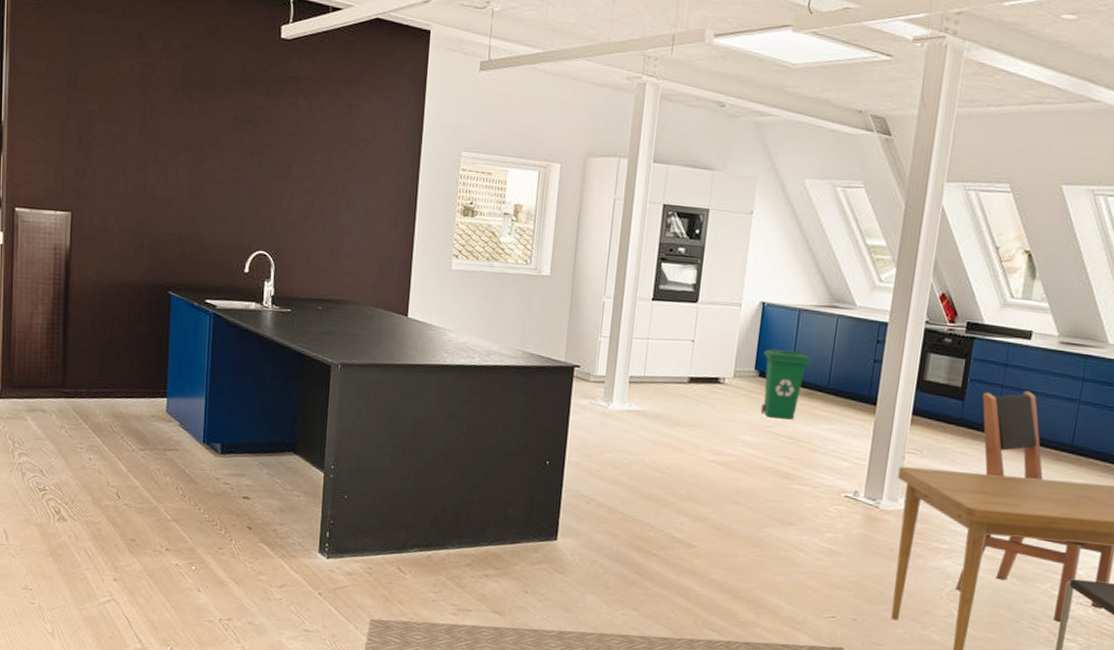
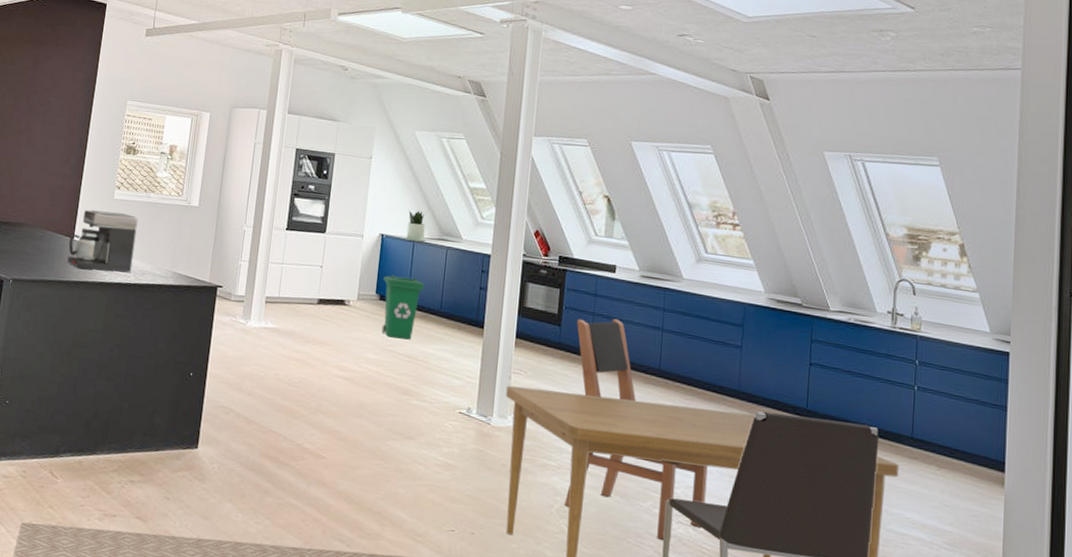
coffee maker: none [402,283,481,353] -> present [67,210,138,273]
planter: none [789,273,814,311] -> present [404,210,426,243]

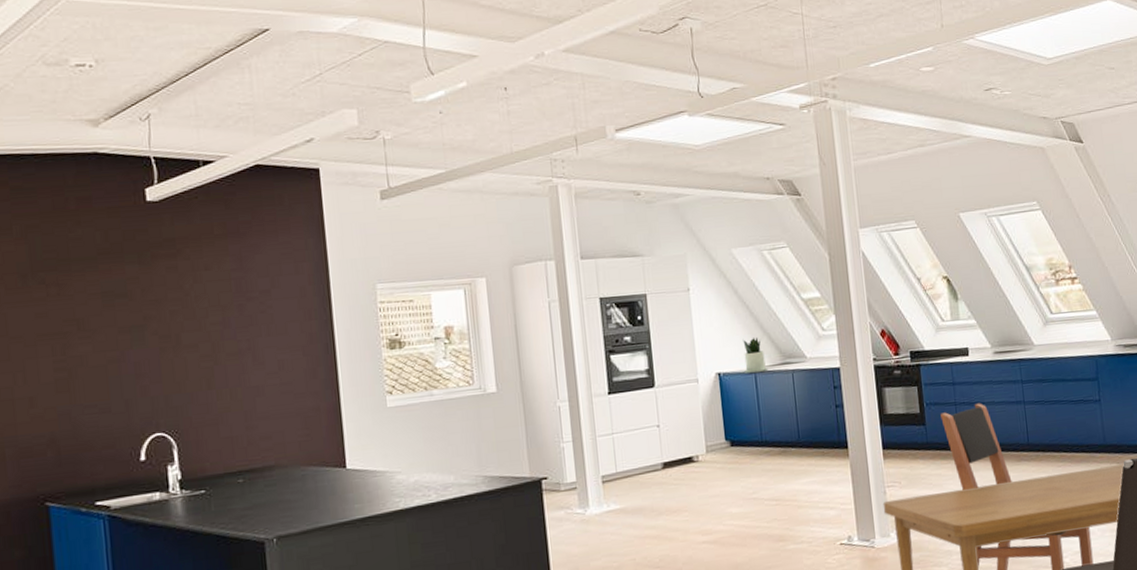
coffee maker: present [67,210,138,273] -> none [340,421,431,502]
recycling bin: present [382,275,425,340] -> none [730,412,777,485]

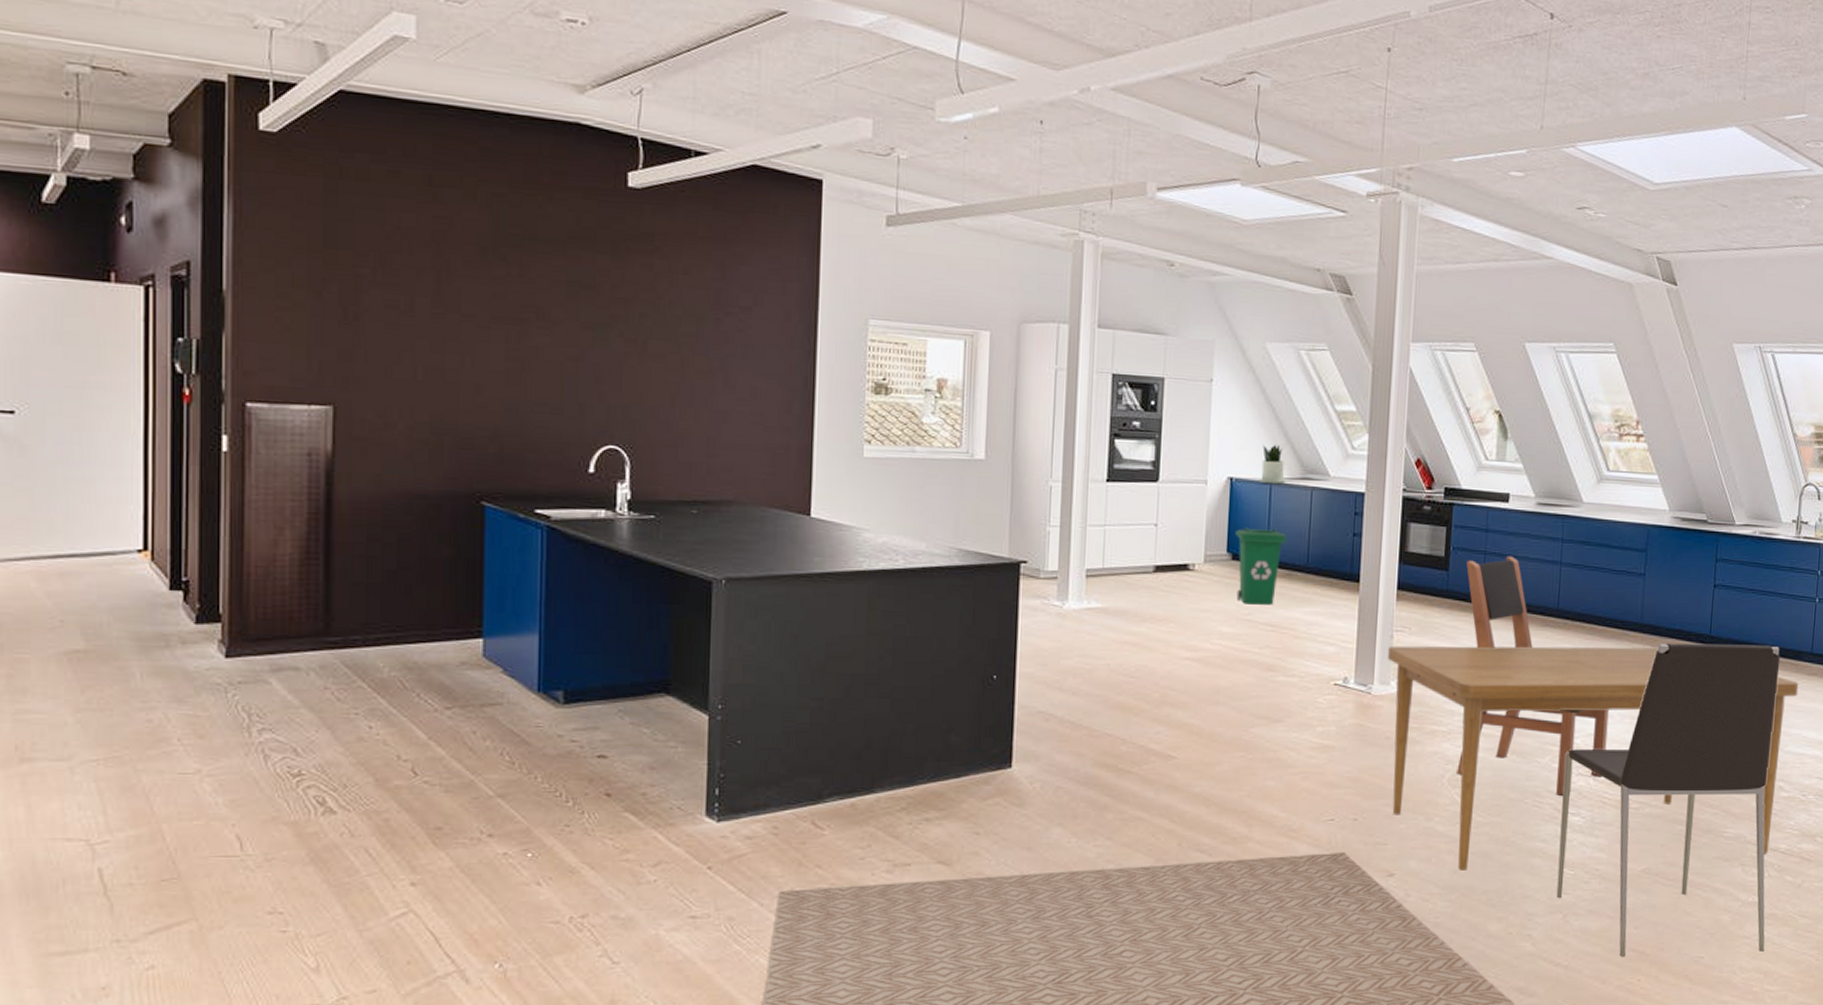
recycling bin: none [730,412,777,485] -> present [1235,527,1286,605]

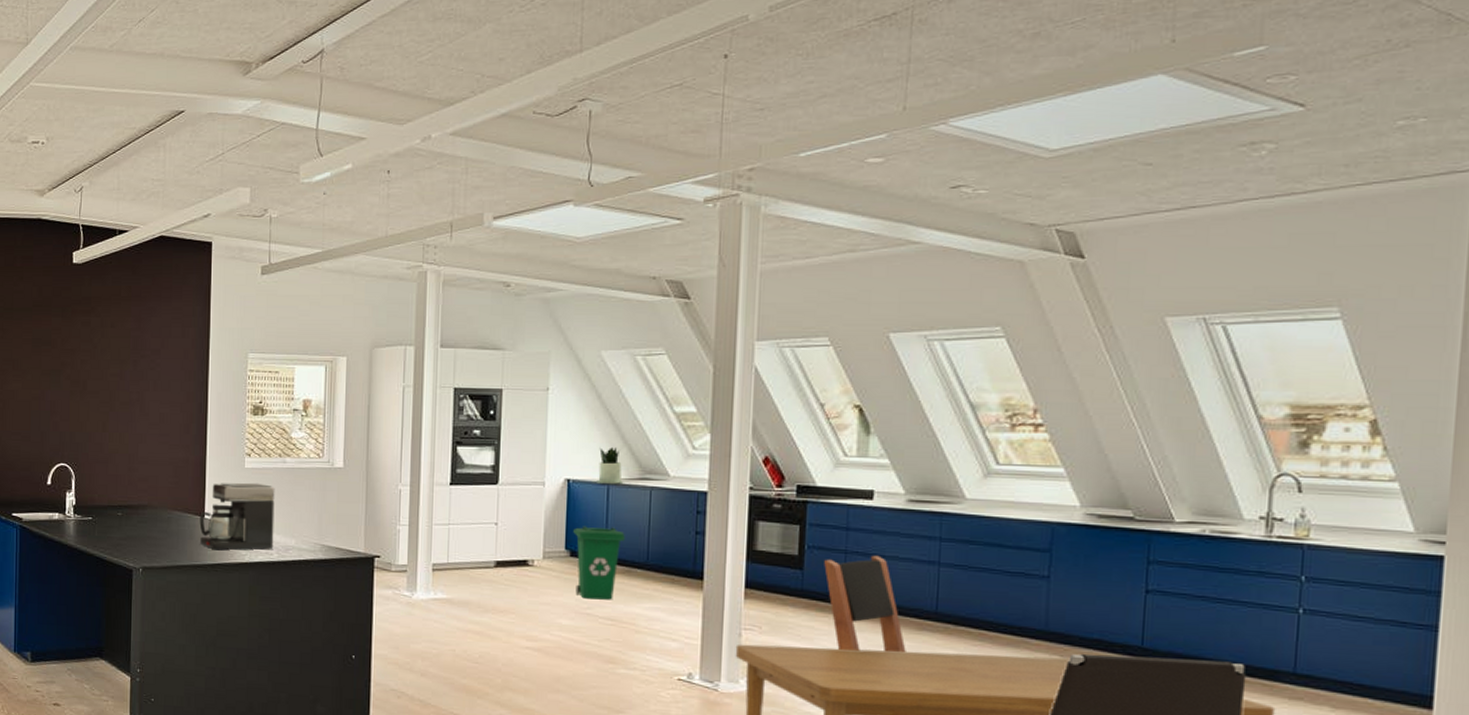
coffee maker: none [803,474,901,556] -> present [199,482,275,550]

